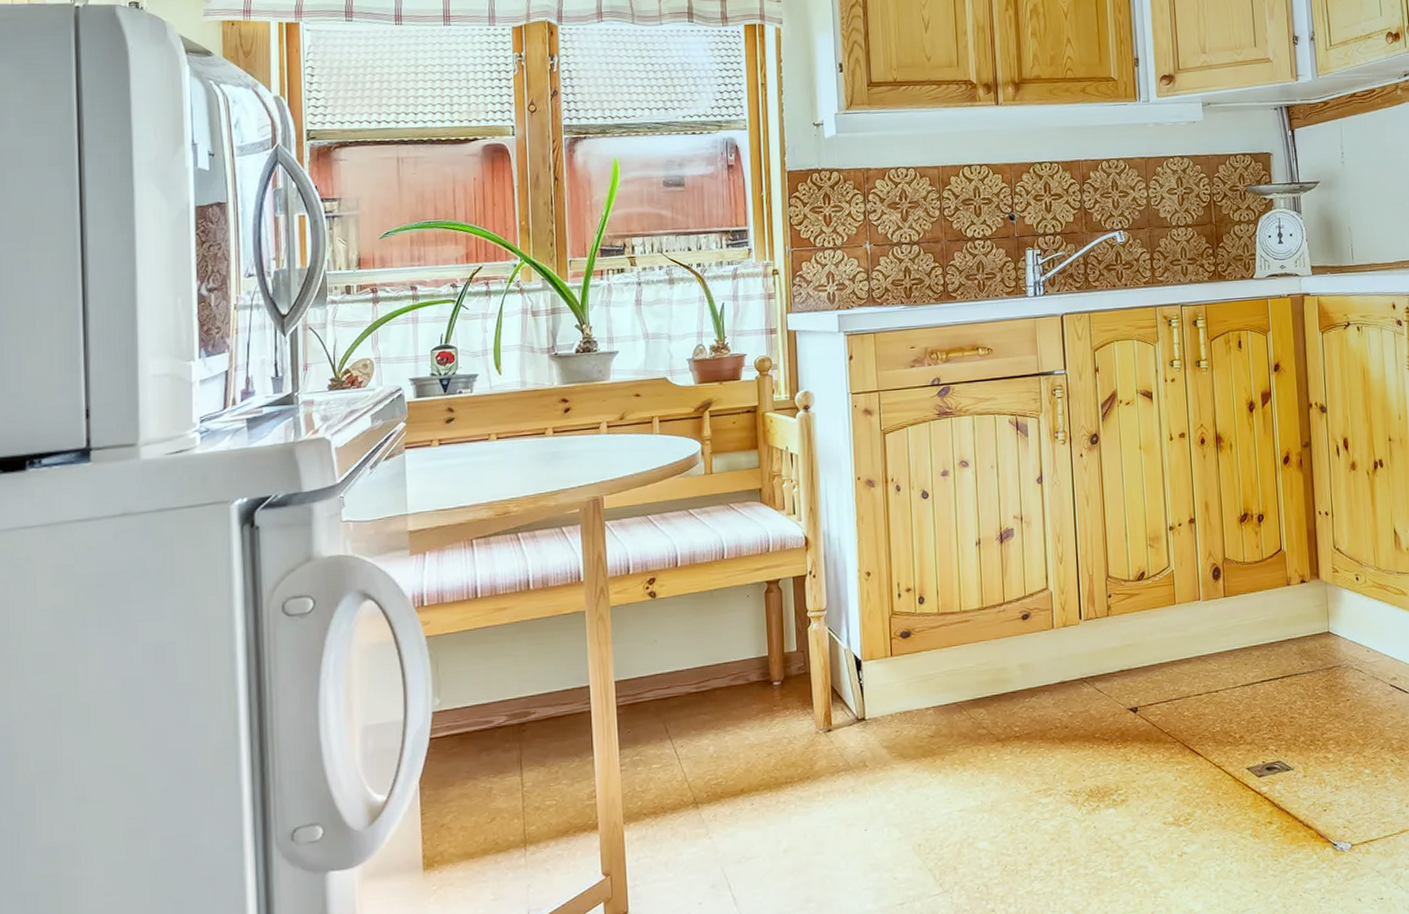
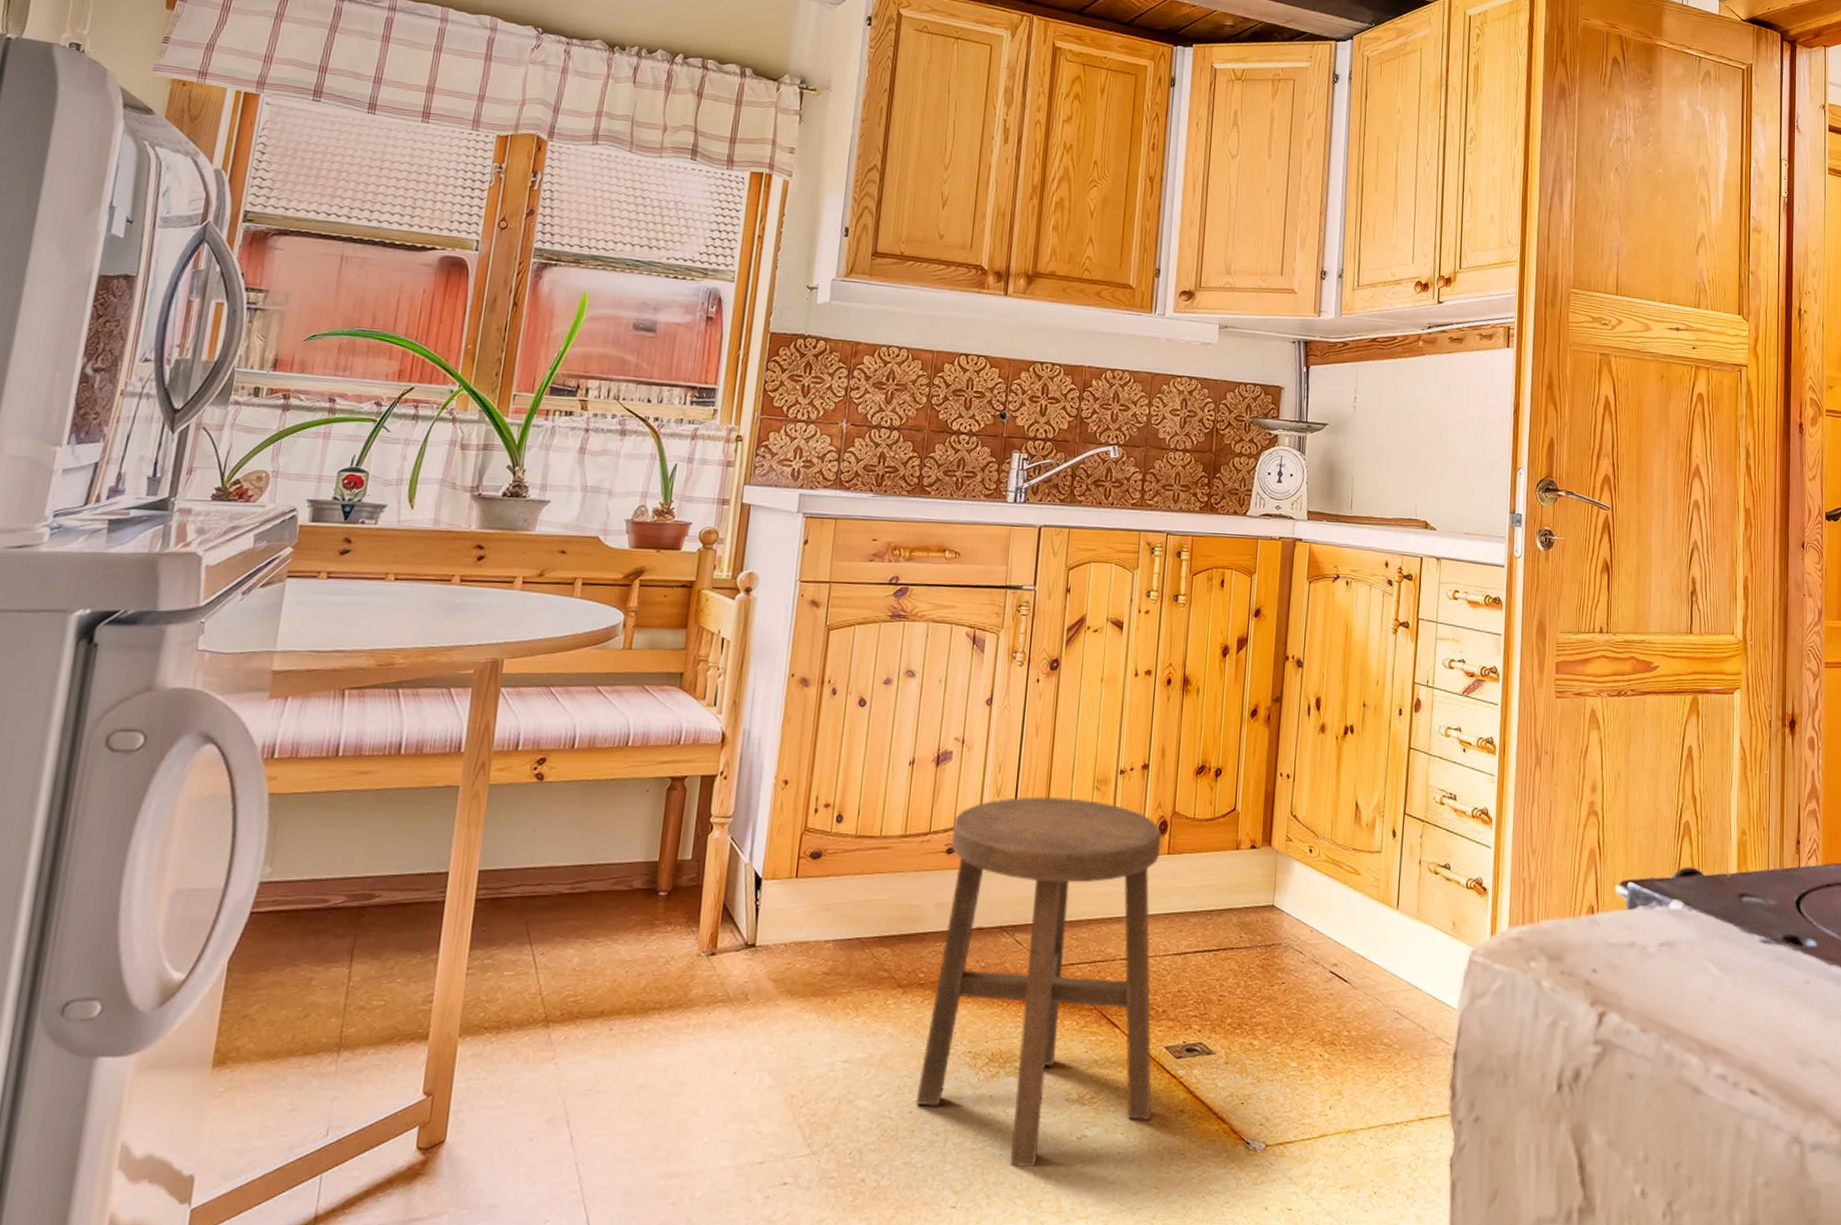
stool: none [1023,557,1243,886] -> present [915,796,1161,1168]

